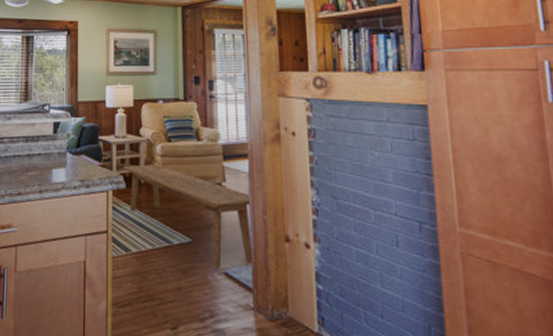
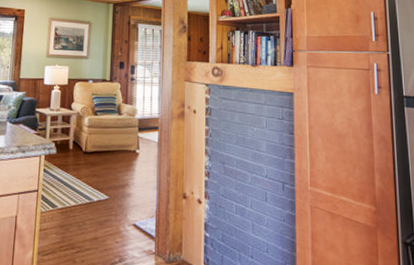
bench: present [123,163,253,269] -> none [55,133,160,221]

